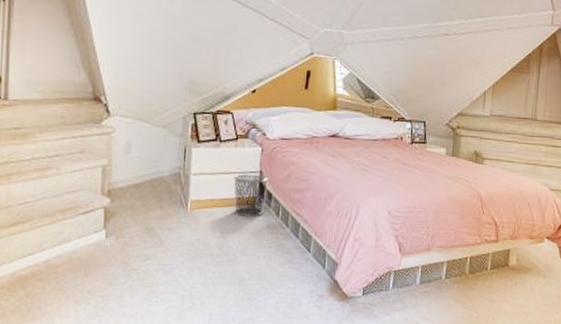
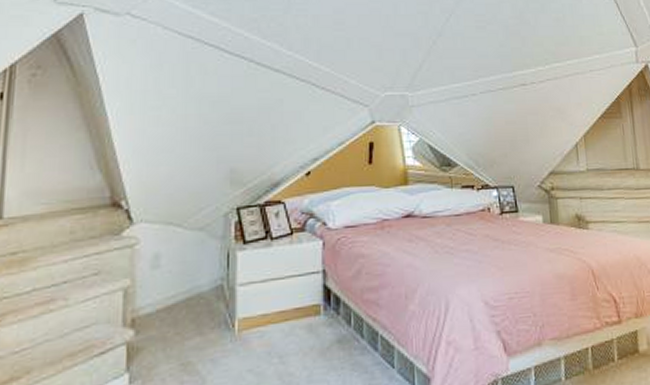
waste bin: present [233,174,268,217] -> none [290,275,334,332]

